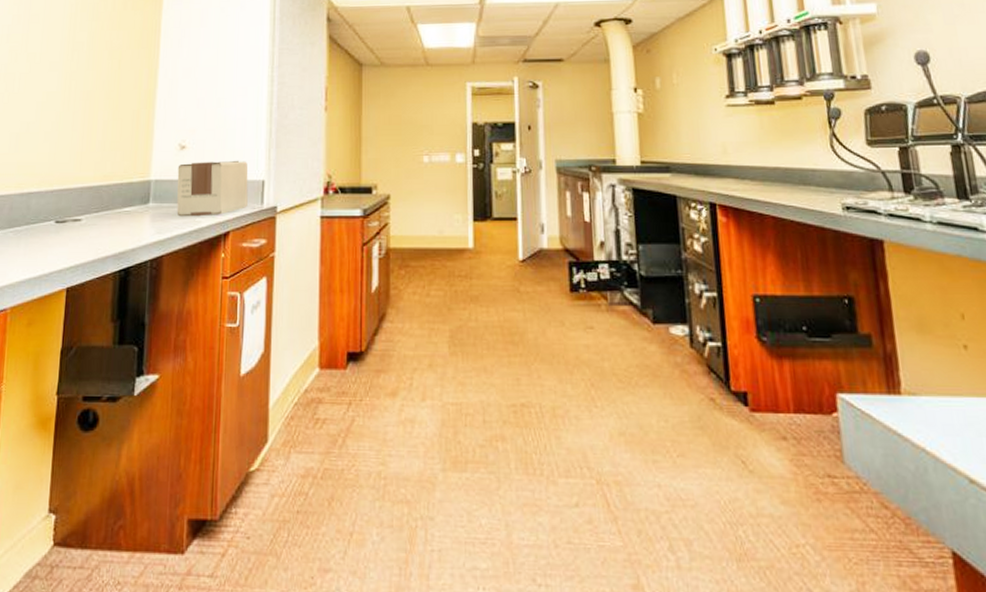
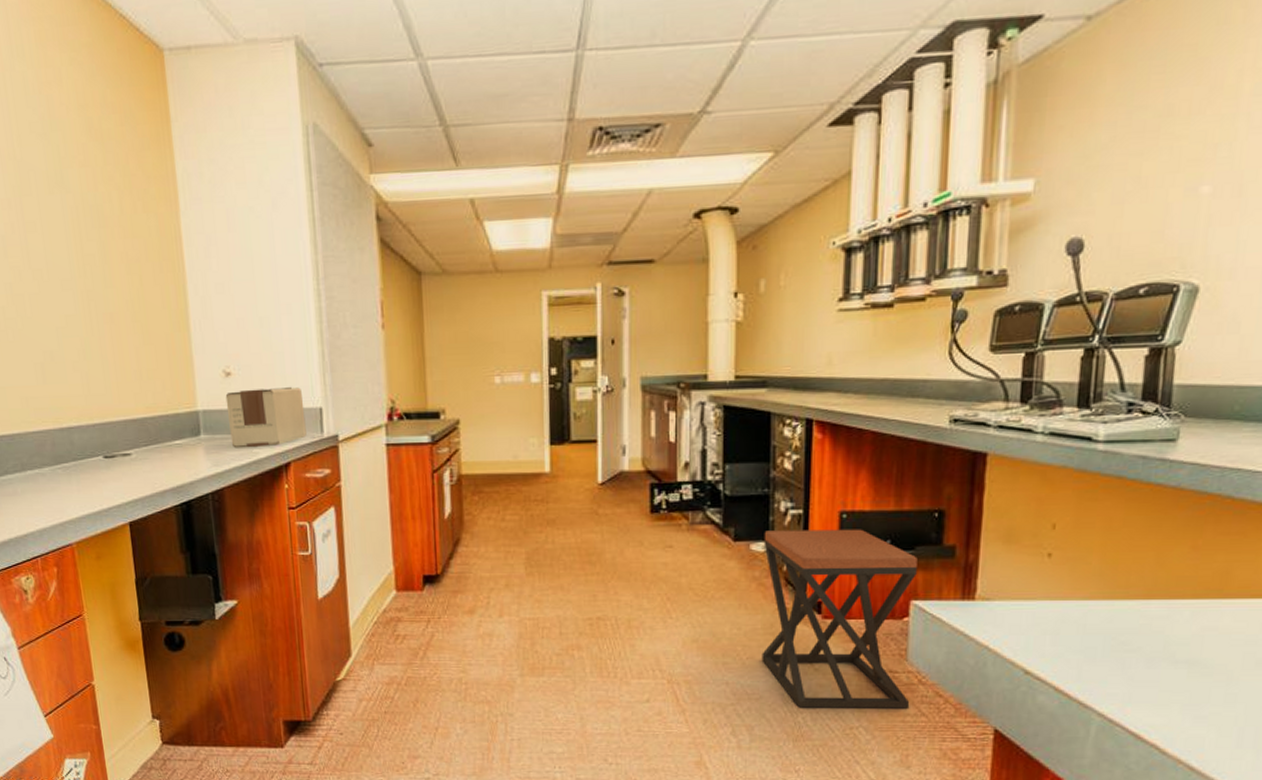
stool: none [681,313,856,522] -> present [761,529,918,708]

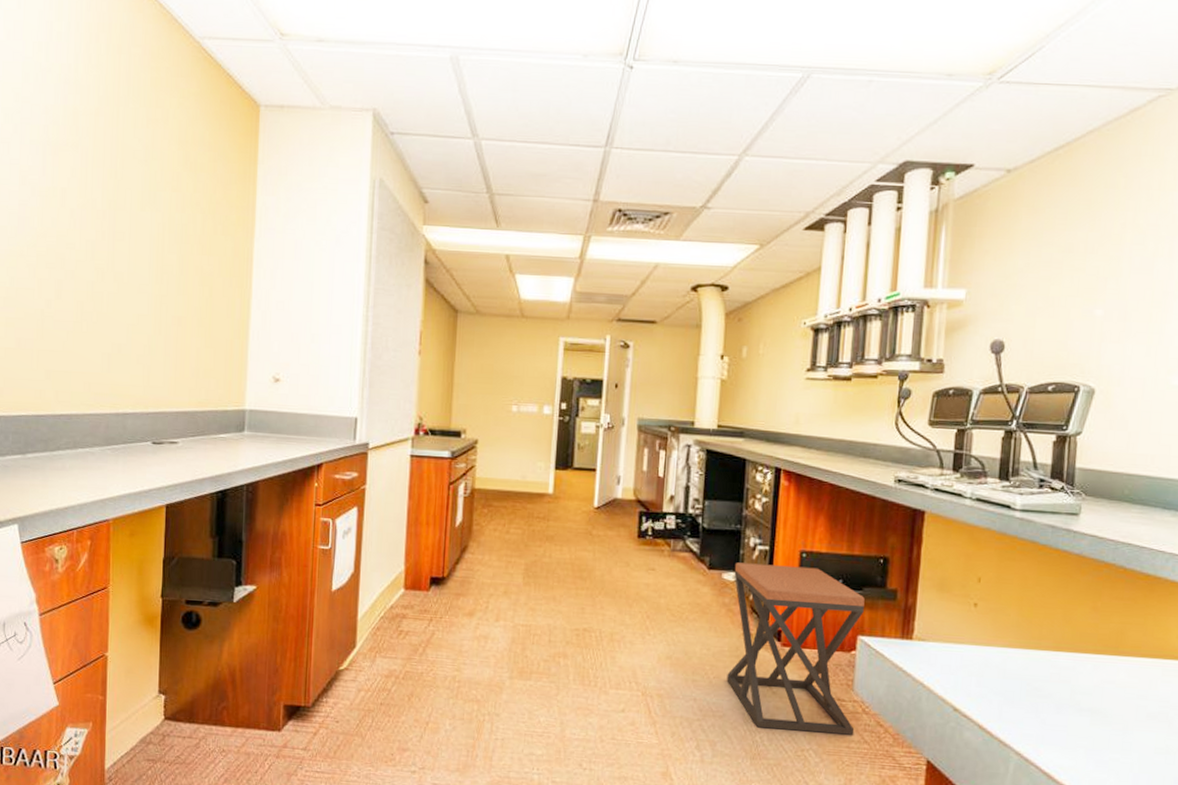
box: present [225,386,307,448] -> none [271,395,342,448]

